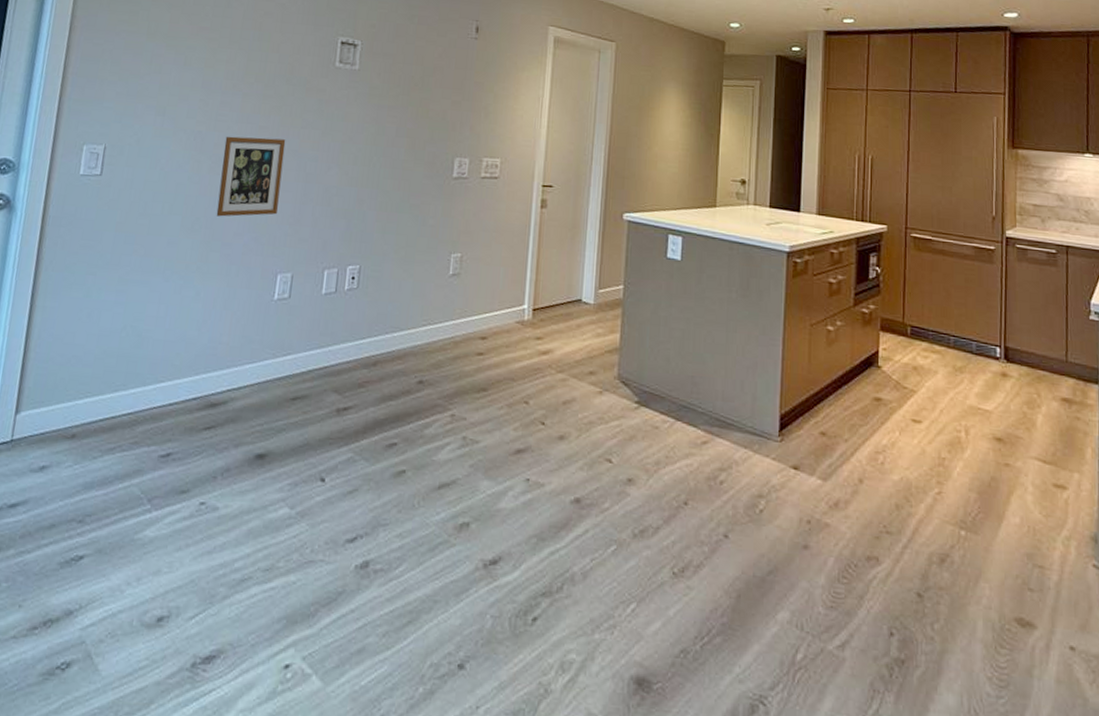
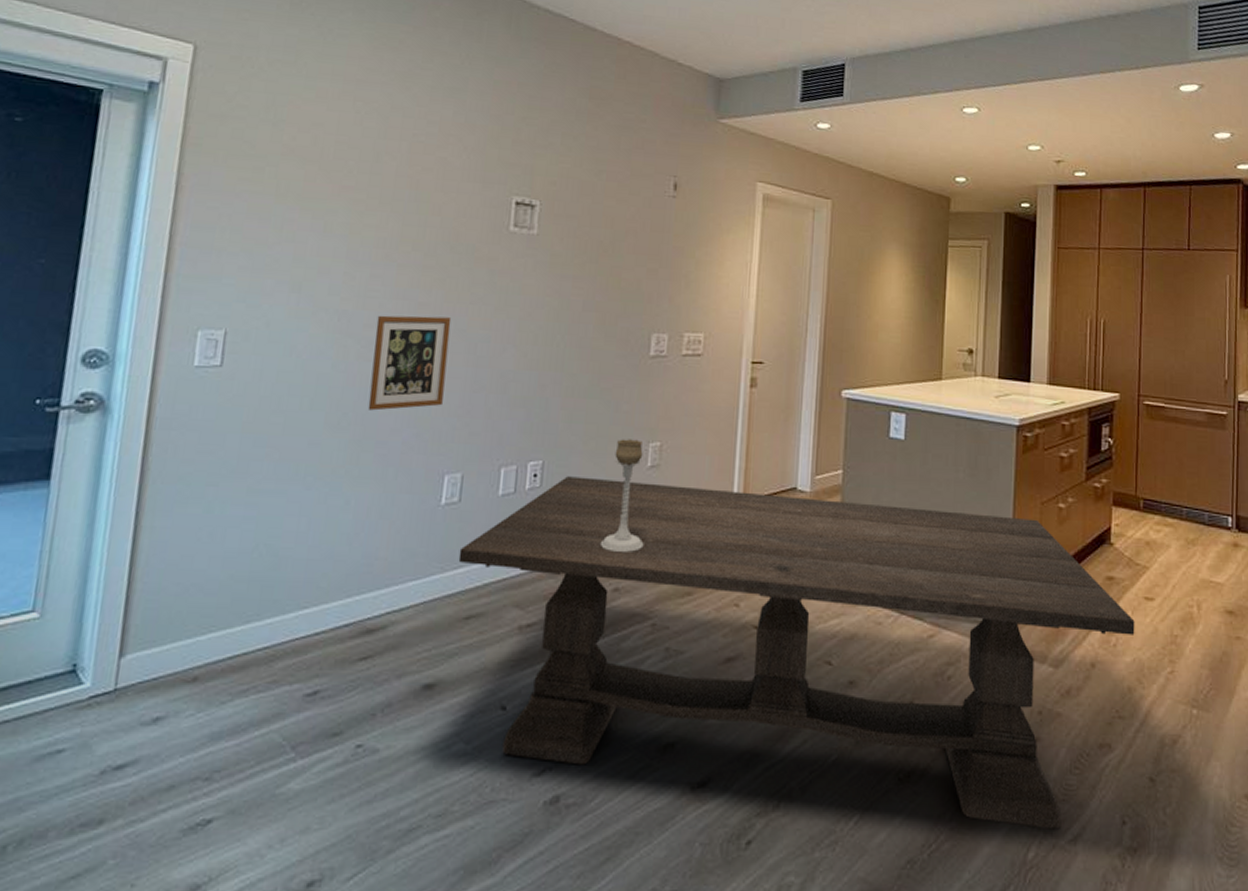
dining table: none [287,280,902,635] -> present [458,476,1135,830]
candle holder: none [407,249,446,350] -> present [599,439,644,553]

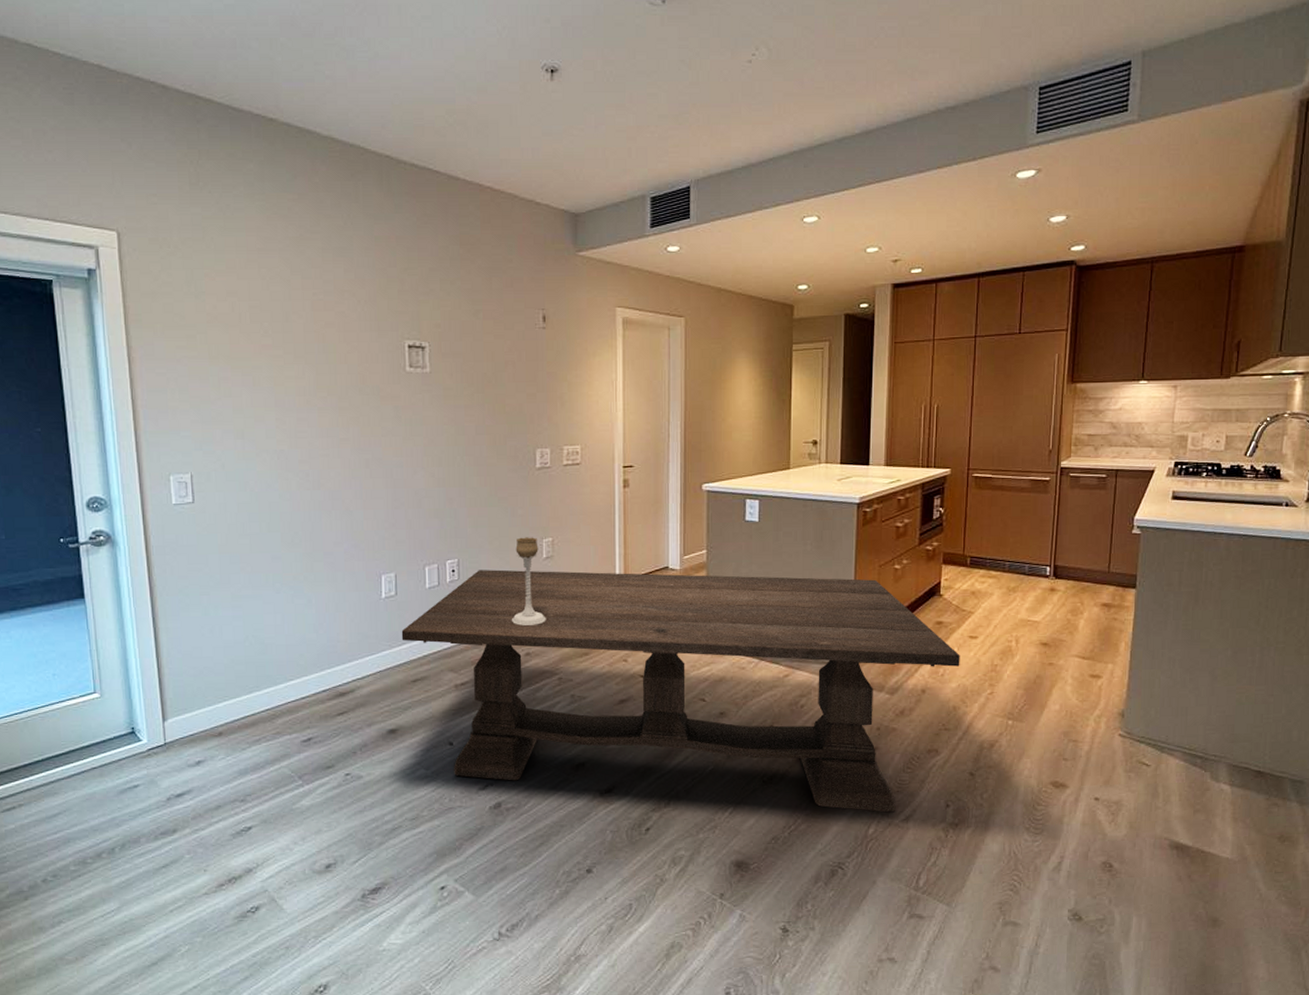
picture frame: present [368,315,452,411] -> none [309,449,371,529]

